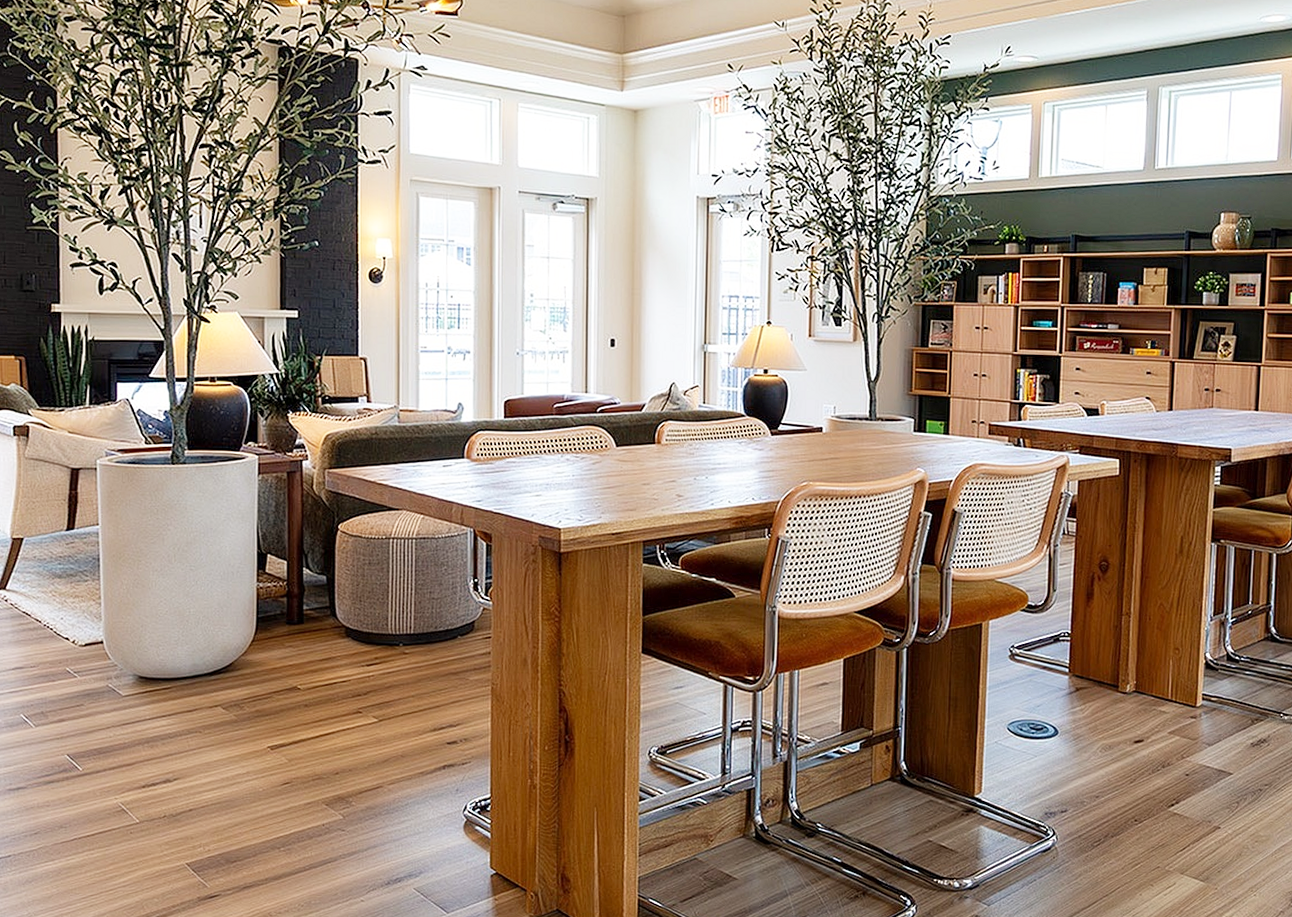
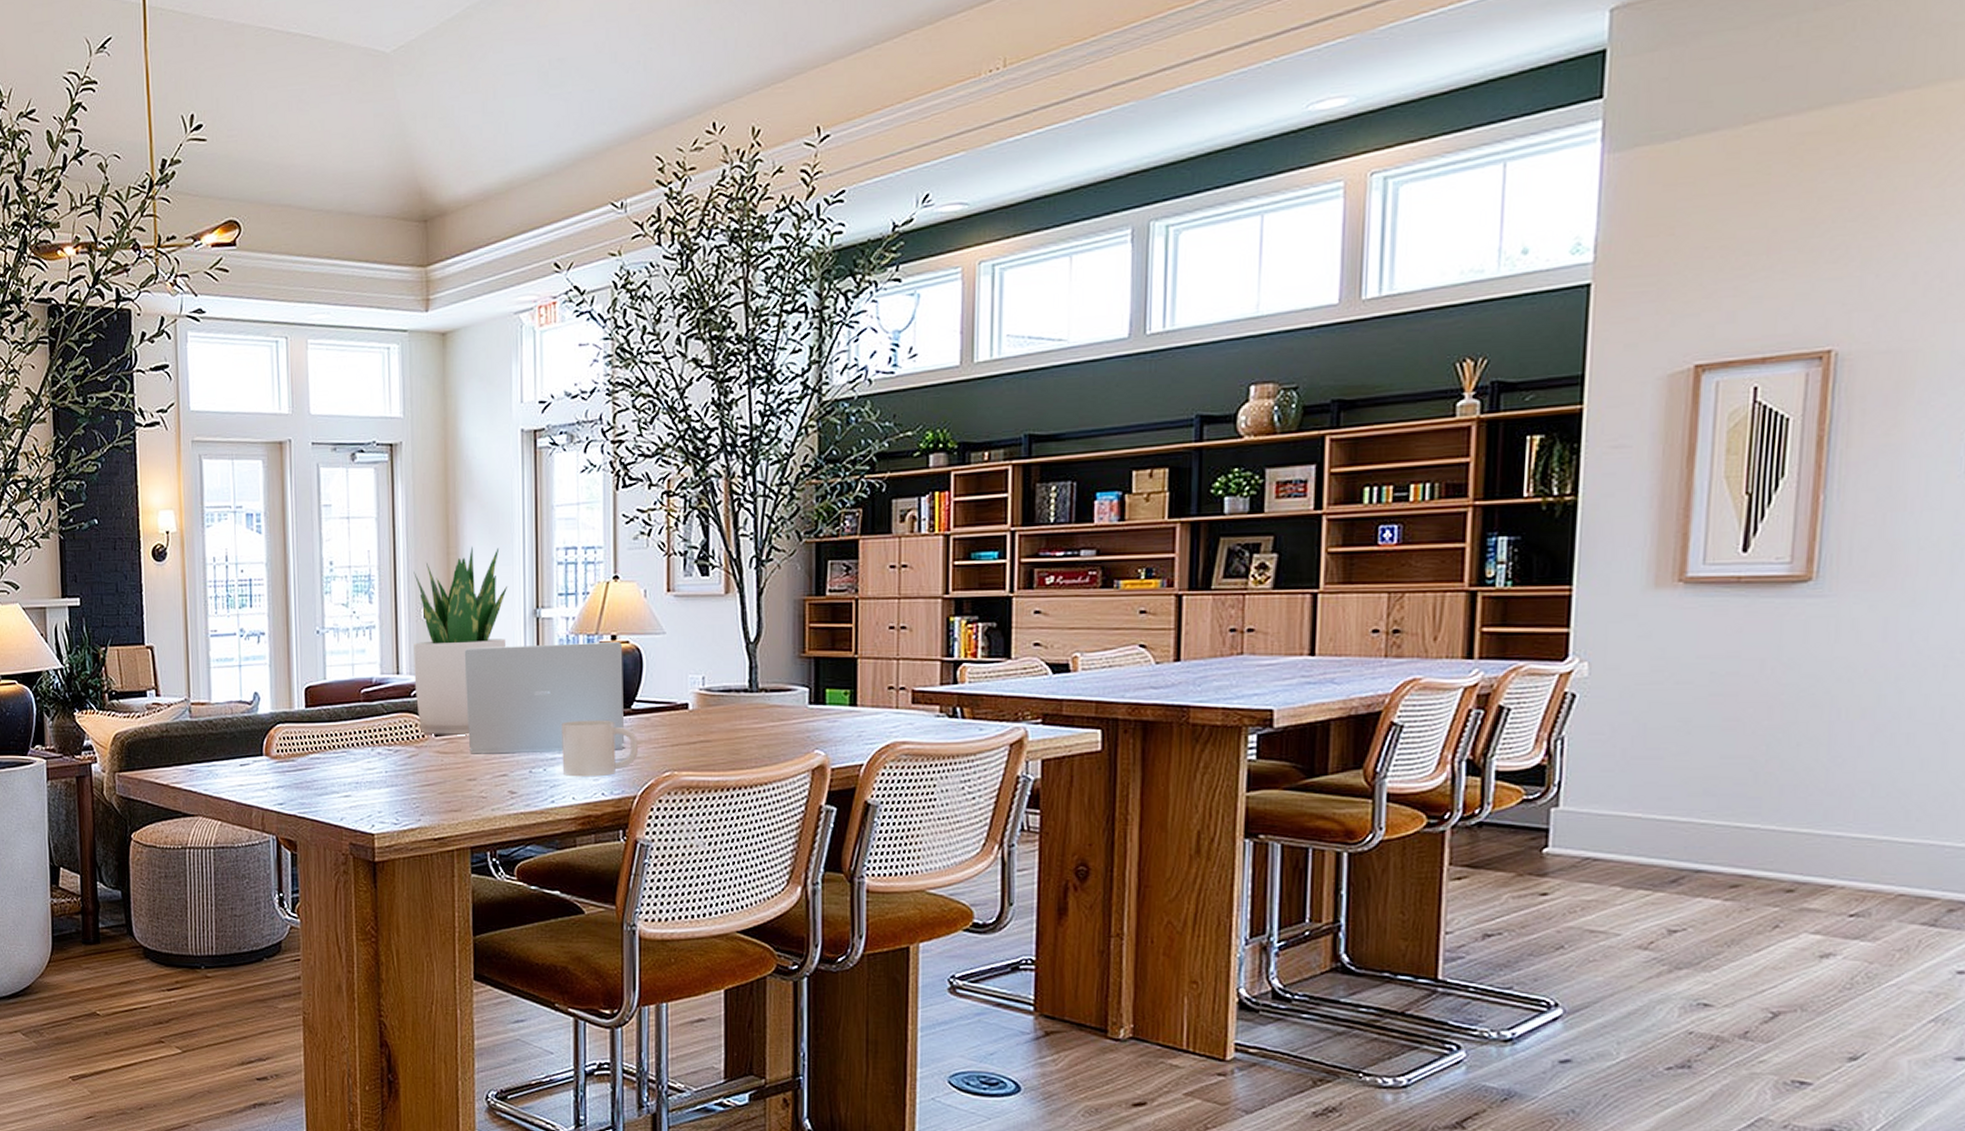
planter: none [600,289,682,446] -> present [413,546,508,735]
laptop: none [643,373,773,463] -> present [464,642,625,754]
mug: none [721,437,783,485] -> present [562,719,639,777]

